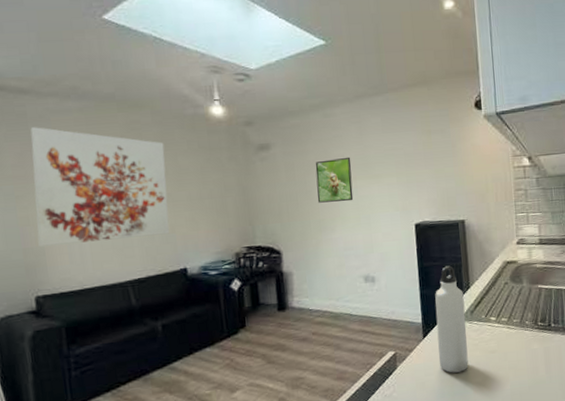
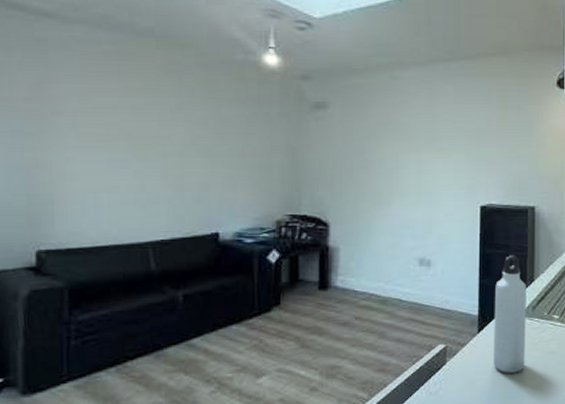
wall art: present [30,127,170,247] -> none [46,56,206,194]
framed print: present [315,157,354,203] -> none [375,125,417,175]

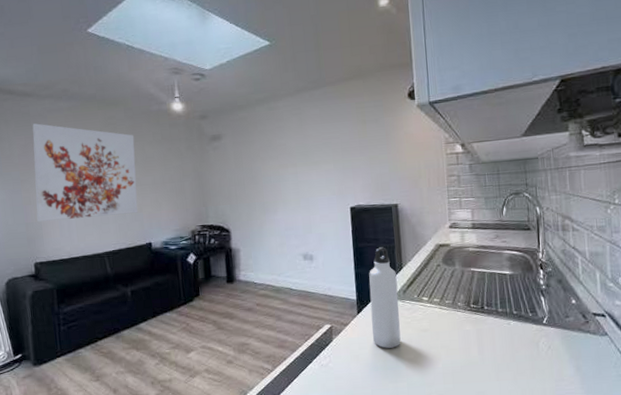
wall art: none [46,56,206,194] -> present [32,123,138,222]

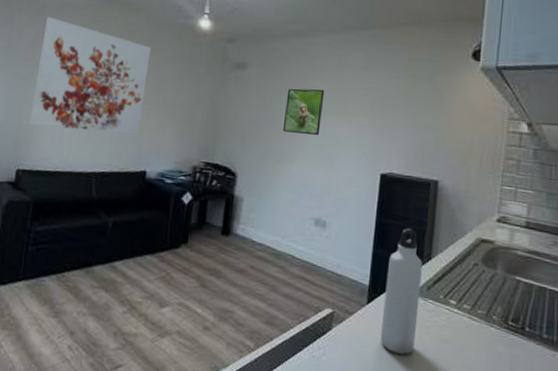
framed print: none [260,145,294,187] -> present [282,88,325,136]

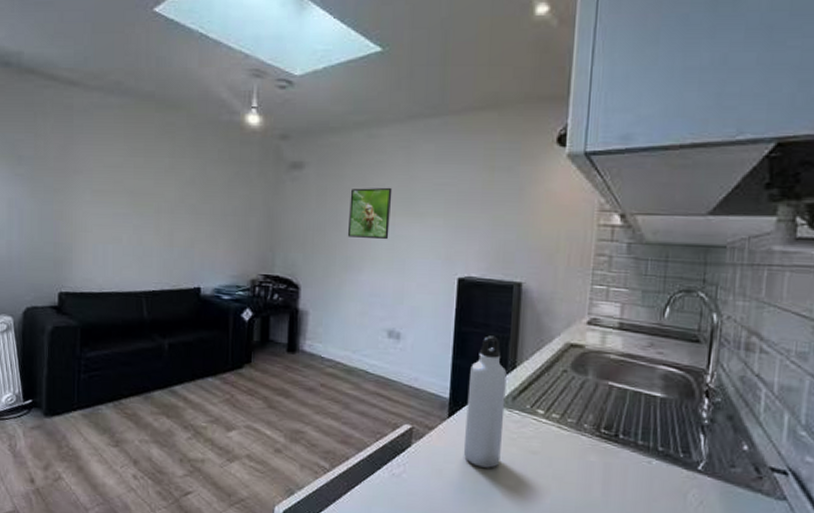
wall art: present [29,17,151,135] -> none [68,120,195,248]

